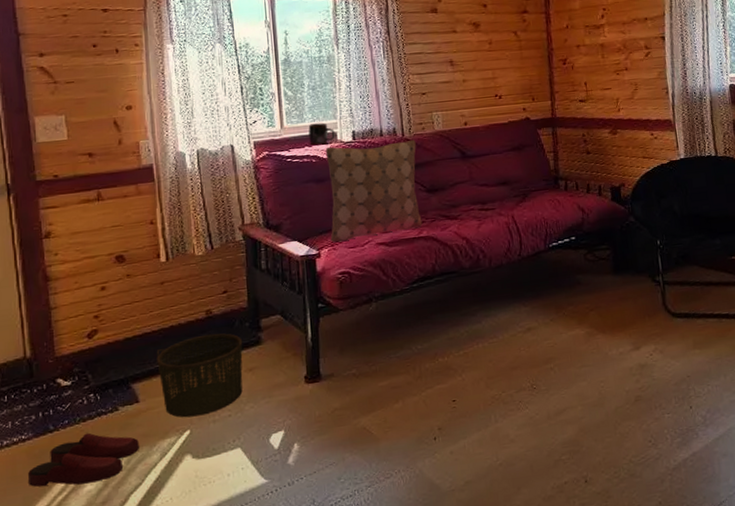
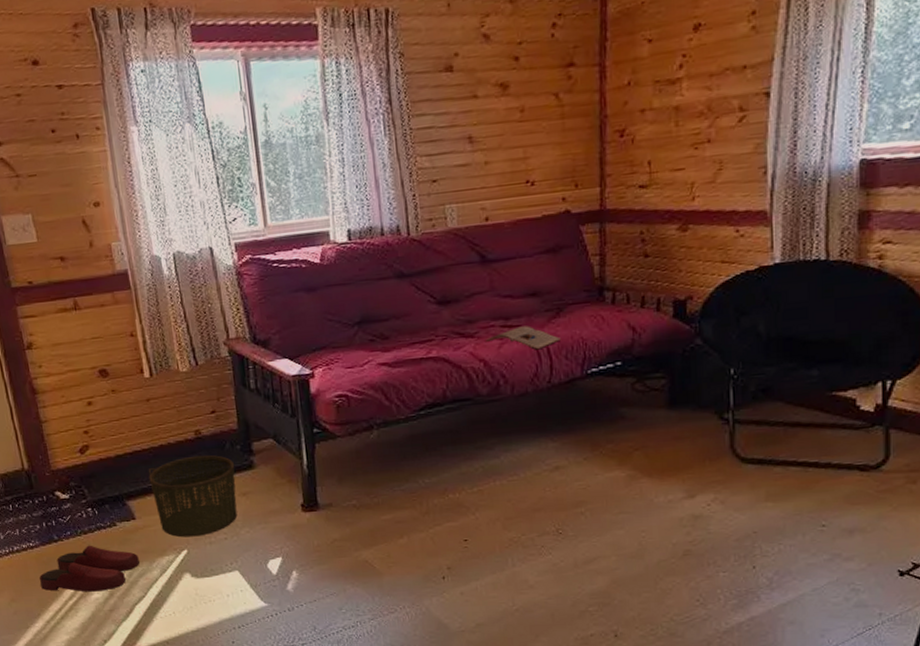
mug: present [308,123,335,146] -> none [296,219,328,248]
pillow: present [325,140,423,242] -> none [316,240,432,361]
magazine: none [466,209,527,229] -> present [485,326,560,350]

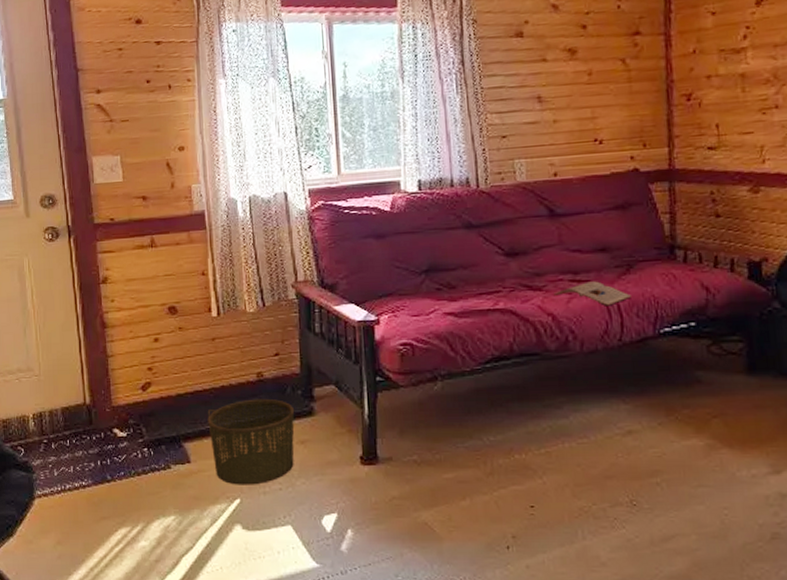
slippers: present [39,545,139,592] -> none [88,487,190,539]

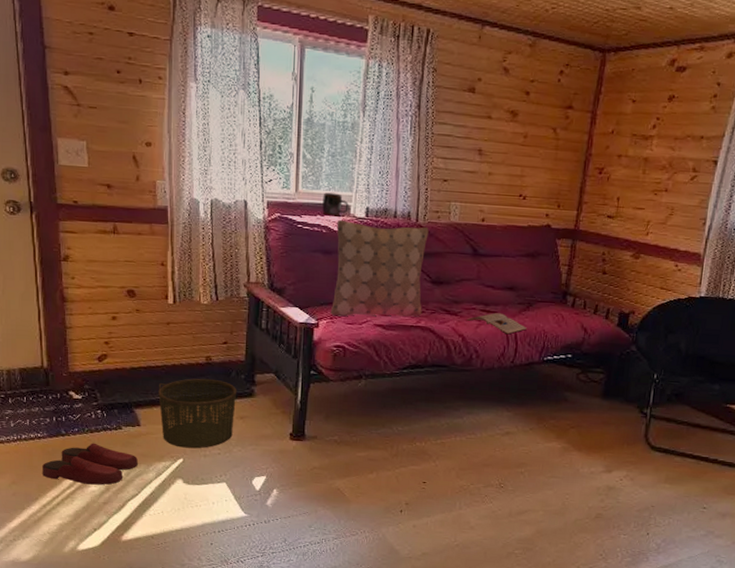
slippers: none [88,487,190,539] -> present [42,442,138,485]
mug: none [368,169,398,196] -> present [322,192,349,216]
pillow: none [387,193,499,308] -> present [330,219,429,317]

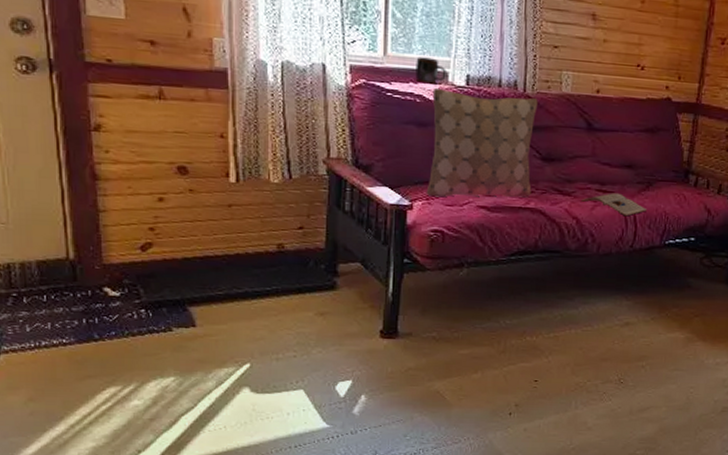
slippers: present [42,442,138,485] -> none [69,348,193,398]
basket: present [158,378,237,449] -> none [218,269,316,351]

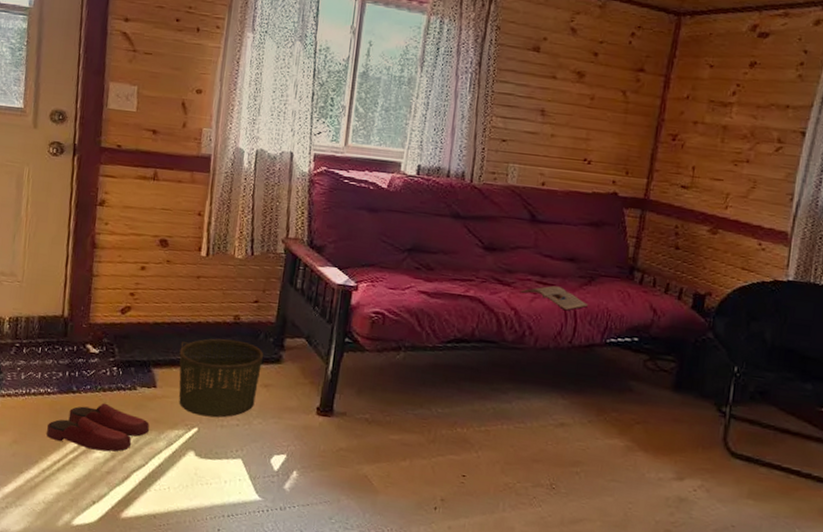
slippers: none [69,348,193,398] -> present [47,402,150,452]
basket: none [218,269,316,351] -> present [179,338,264,417]
mug: present [415,57,446,84] -> none [371,147,400,173]
pillow: present [426,87,538,197] -> none [371,176,484,285]

